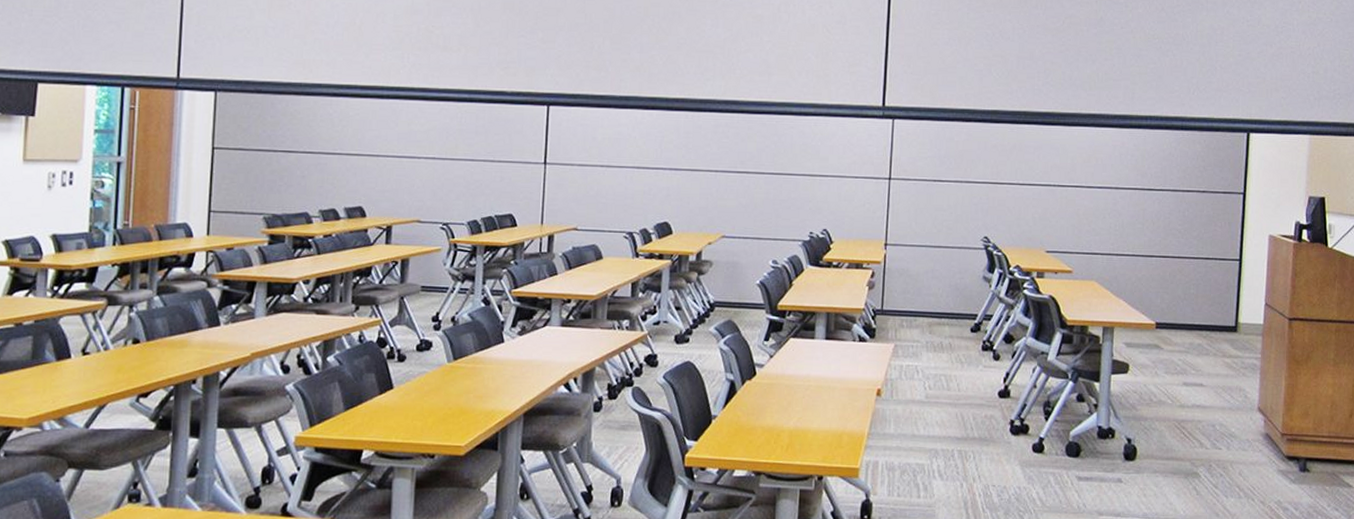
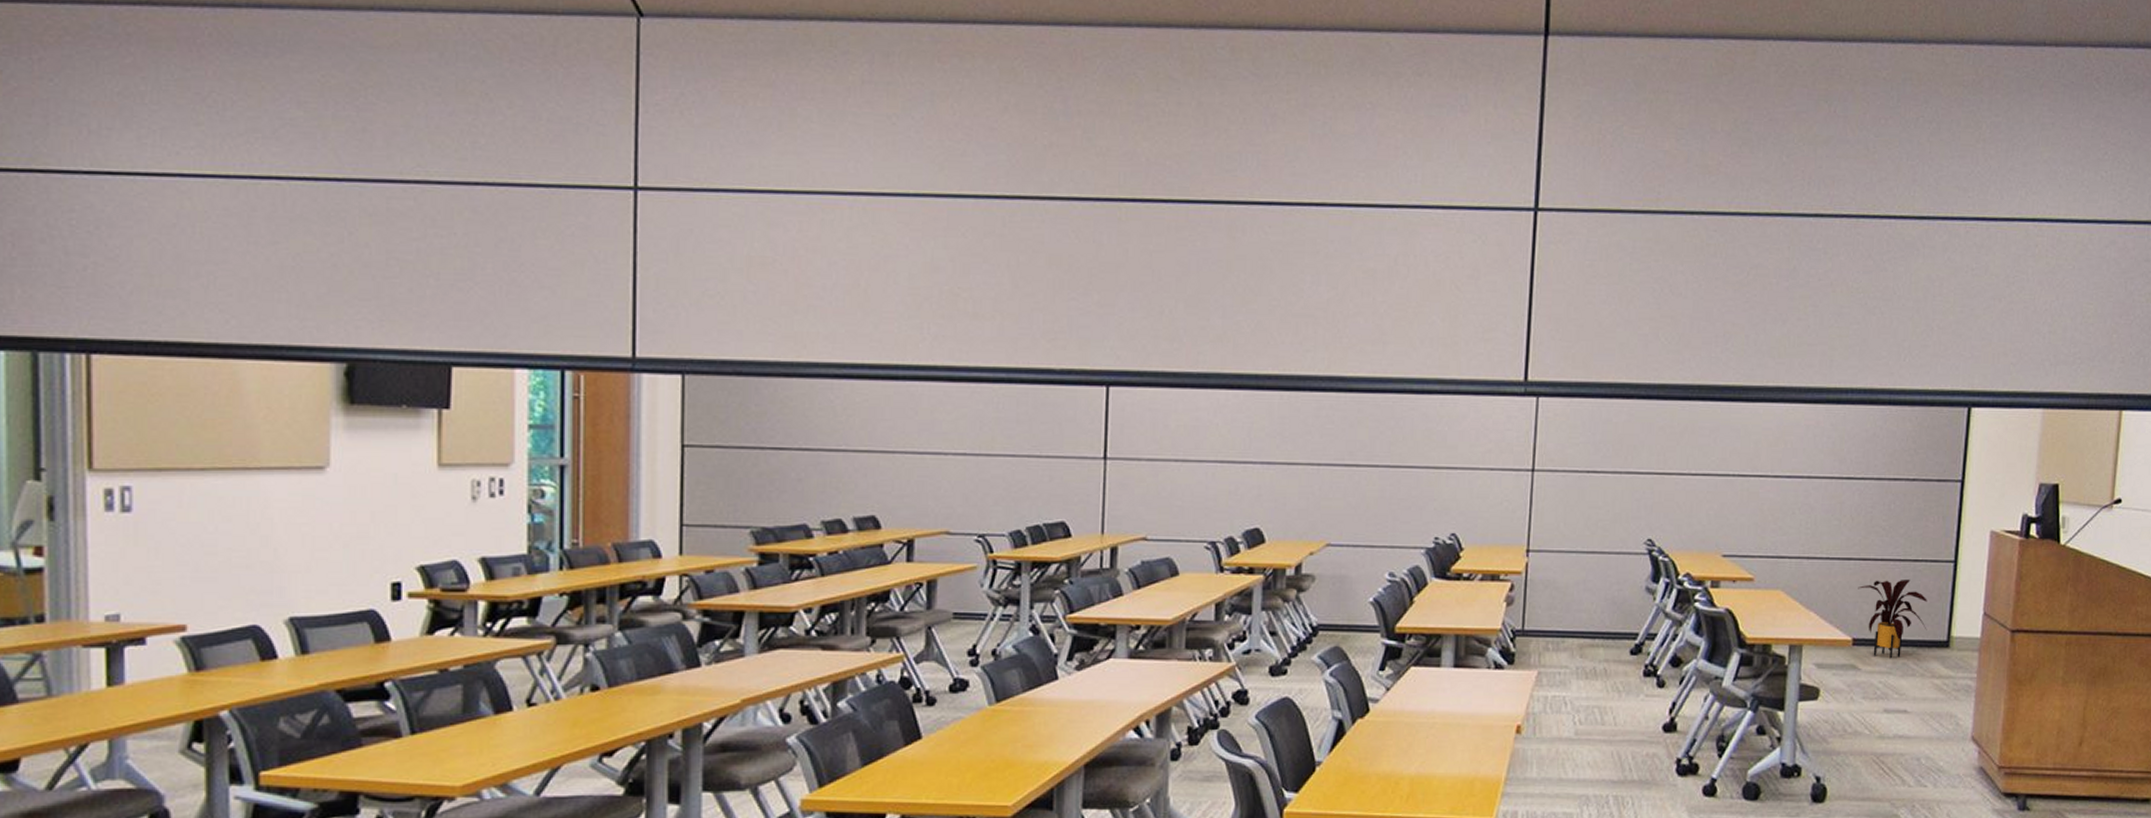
house plant: none [1159,273,1218,340] -> present [1858,579,1927,659]

